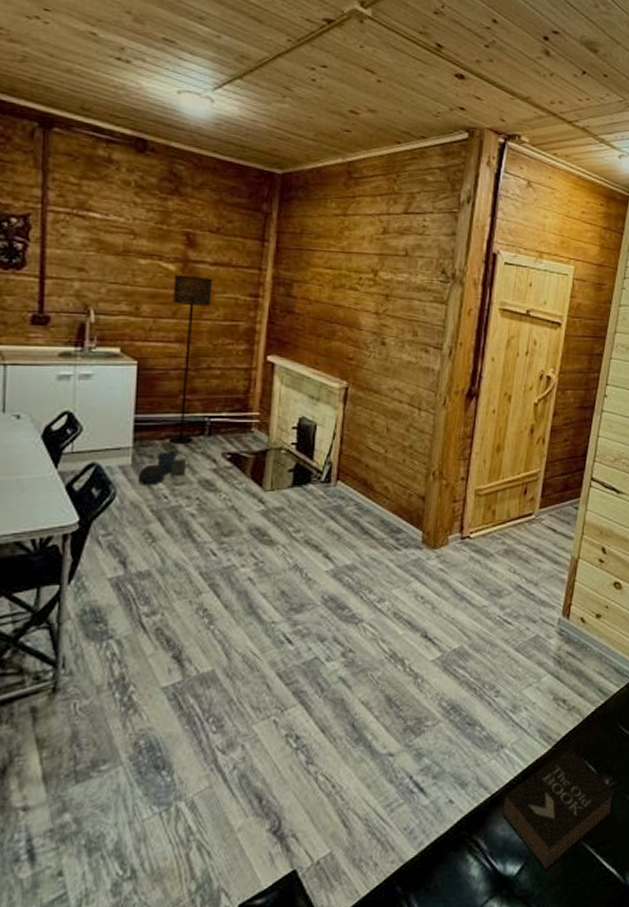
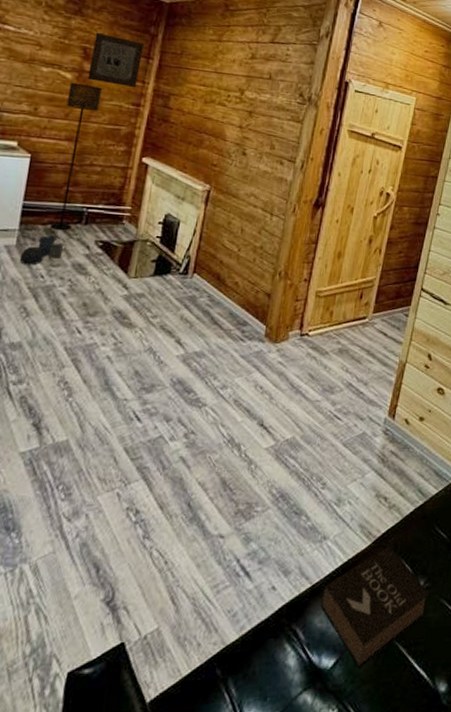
wall art: none [194,213,256,277] -> present [87,32,144,88]

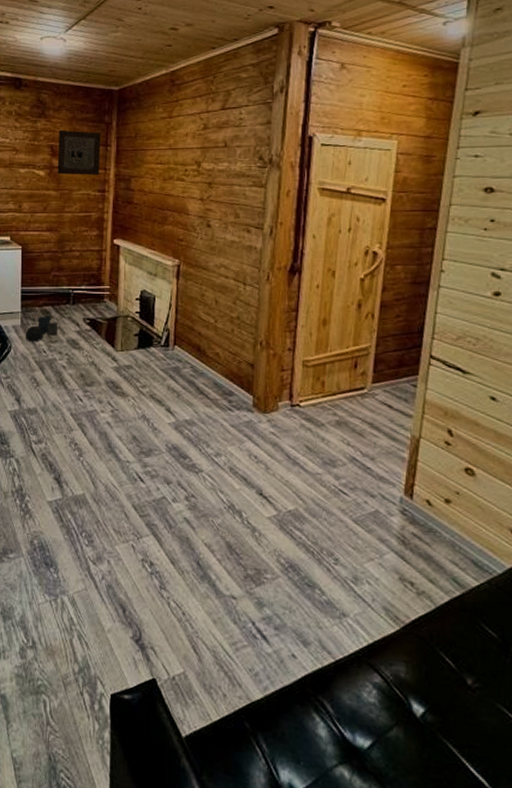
floor lamp: present [49,82,103,231] -> none [43,178,71,311]
book: present [320,546,430,668] -> none [348,635,482,757]

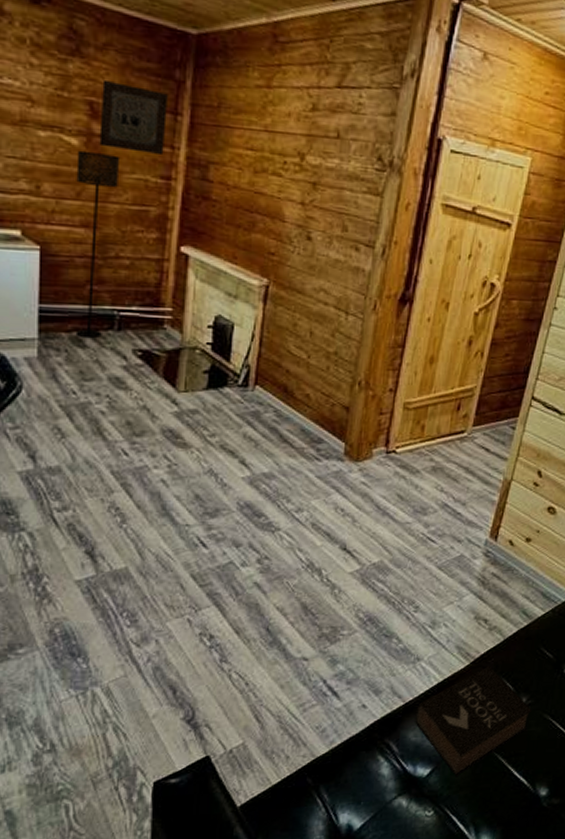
shopping bag: present [25,316,59,342] -> none [44,345,96,380]
floor lamp: none [43,178,71,311] -> present [75,150,121,339]
book: none [348,635,482,757] -> present [415,666,533,776]

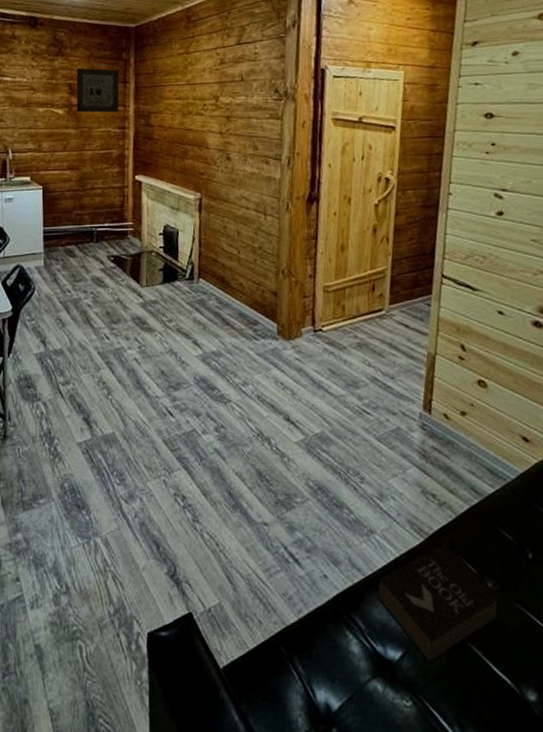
floor lamp: present [75,150,121,339] -> none [63,116,91,250]

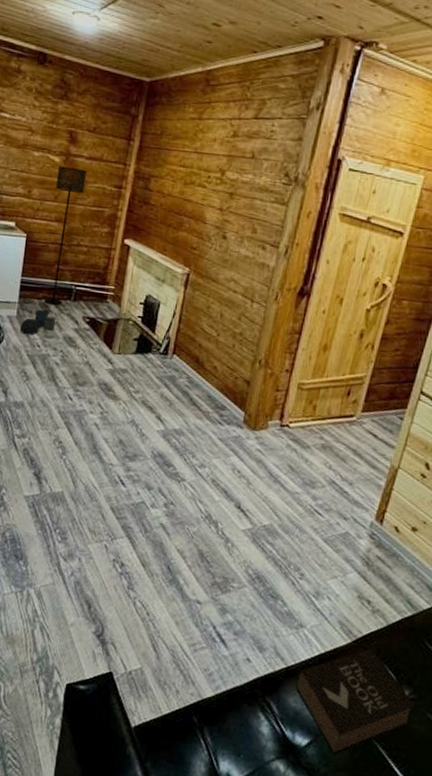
shopping bag: none [48,255,83,283] -> present [19,309,56,336]
floor lamp: none [63,116,91,250] -> present [44,166,88,306]
wall art: present [76,67,120,113] -> none [74,115,125,171]

